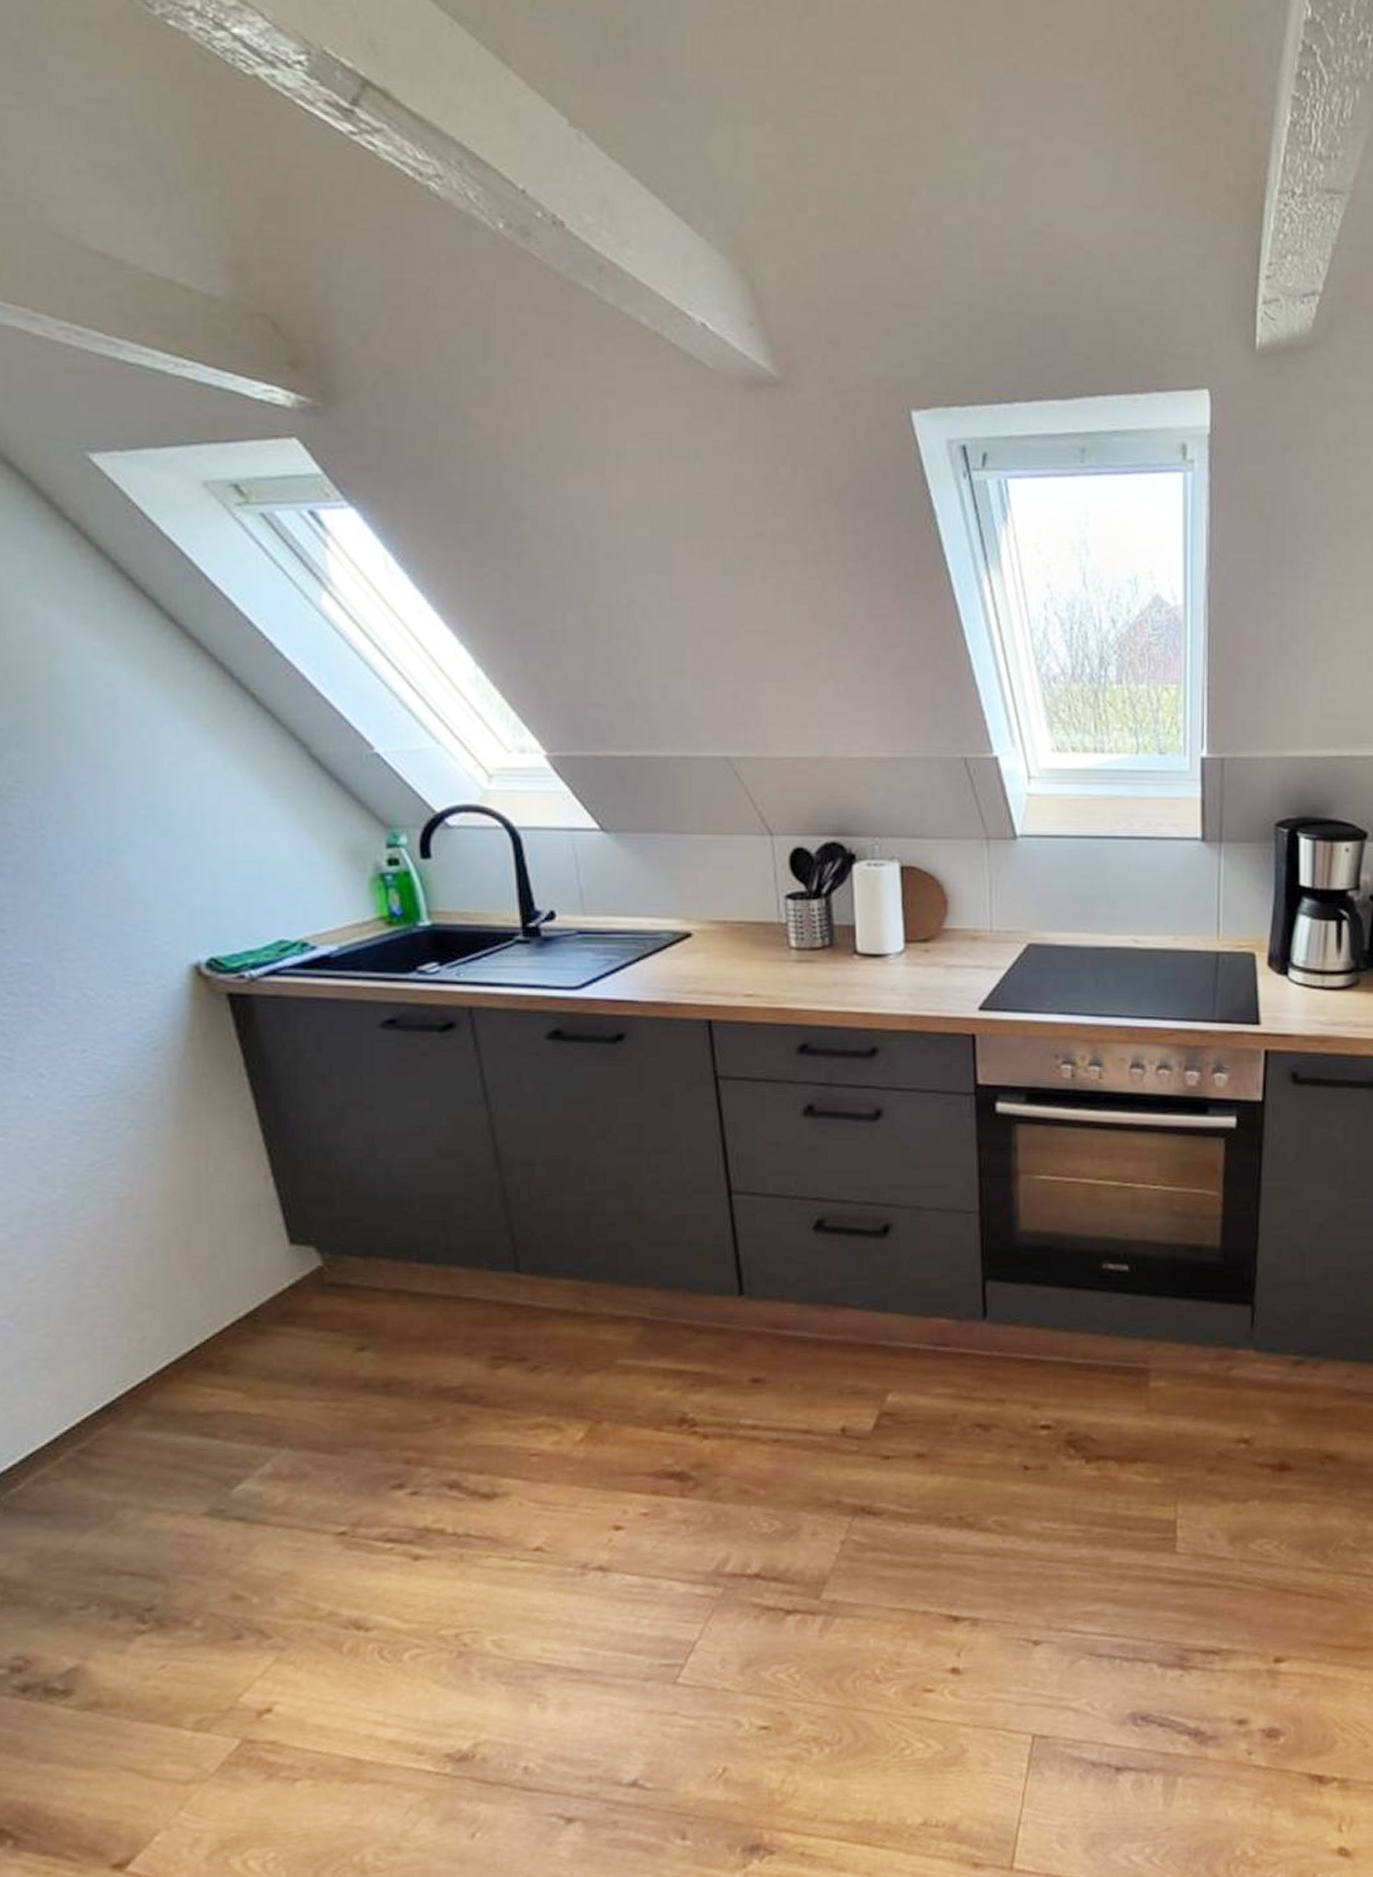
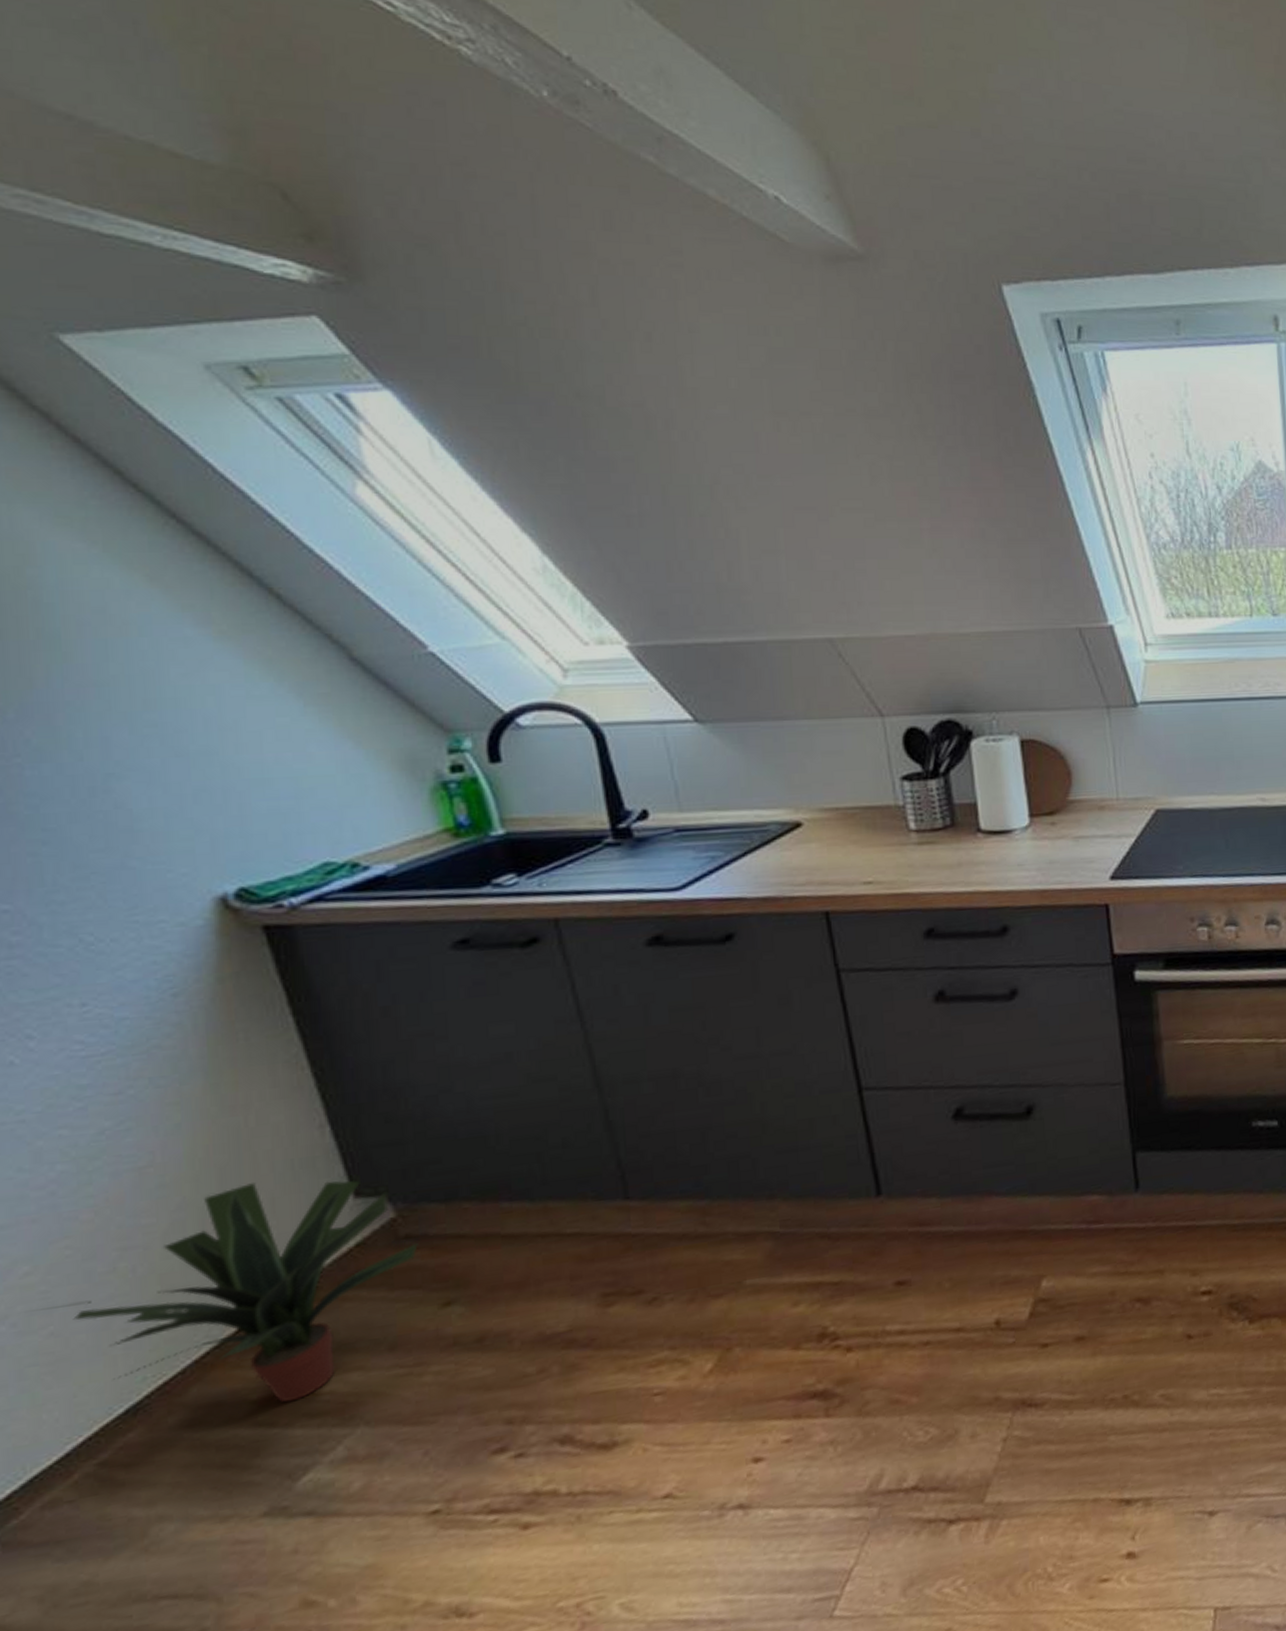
potted plant: none [34,1222,340,1419] -> present [32,1179,418,1403]

